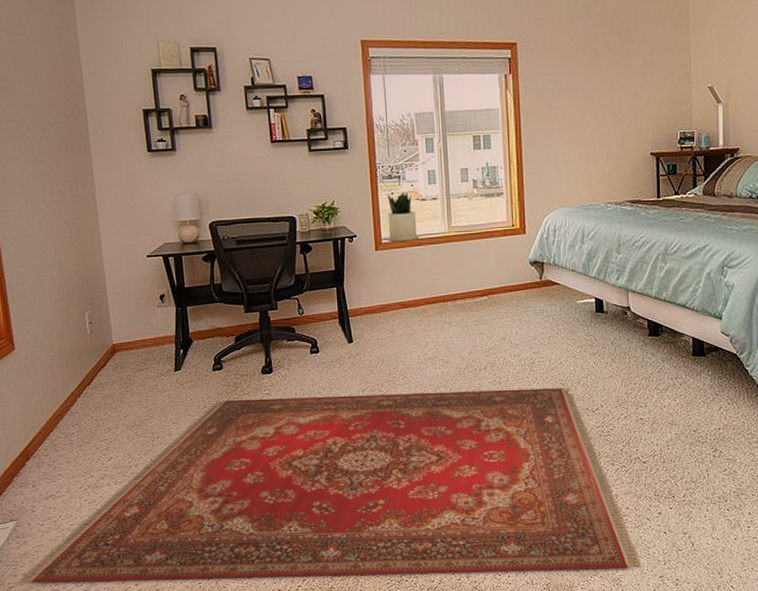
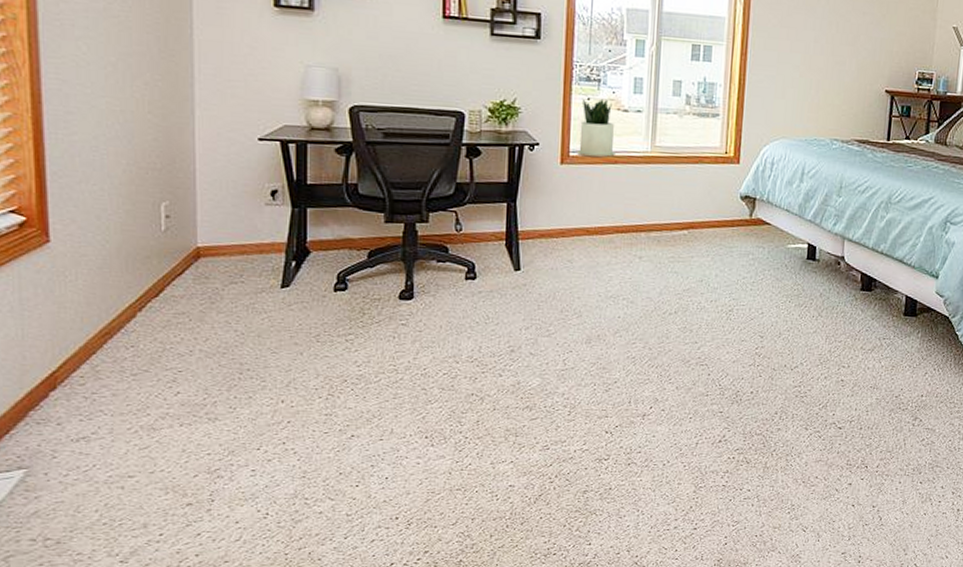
area rug: present [18,388,641,583] -> none [21,329,824,551]

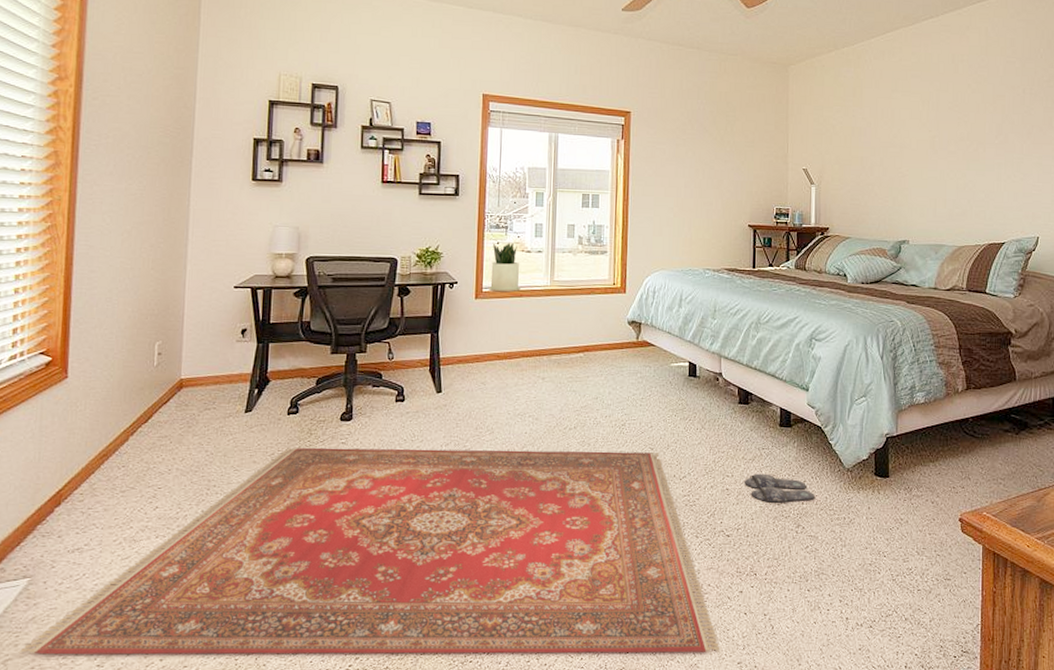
area rug: none [21,329,824,551] -> present [18,448,719,655]
slippers: none [861,364,936,395] -> present [745,473,815,503]

